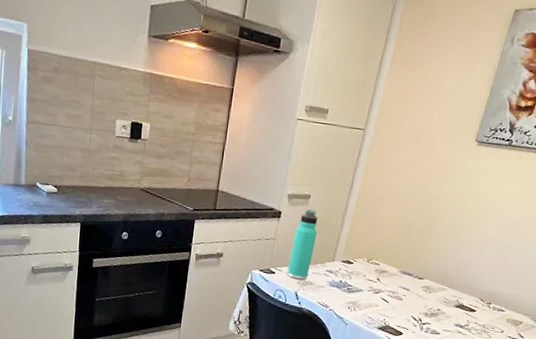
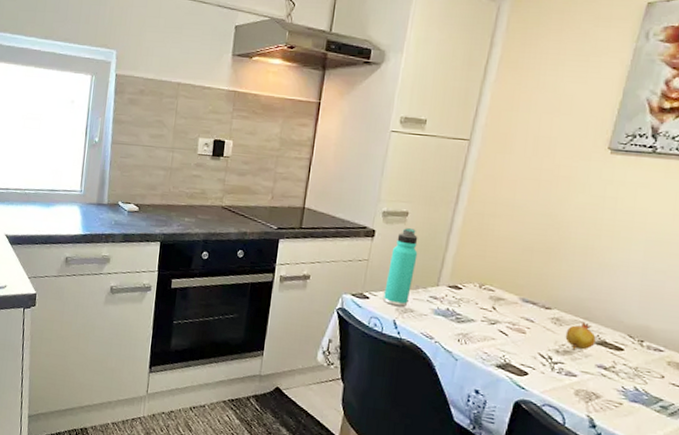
fruit: none [432,289,456,313] -> present [565,322,596,350]

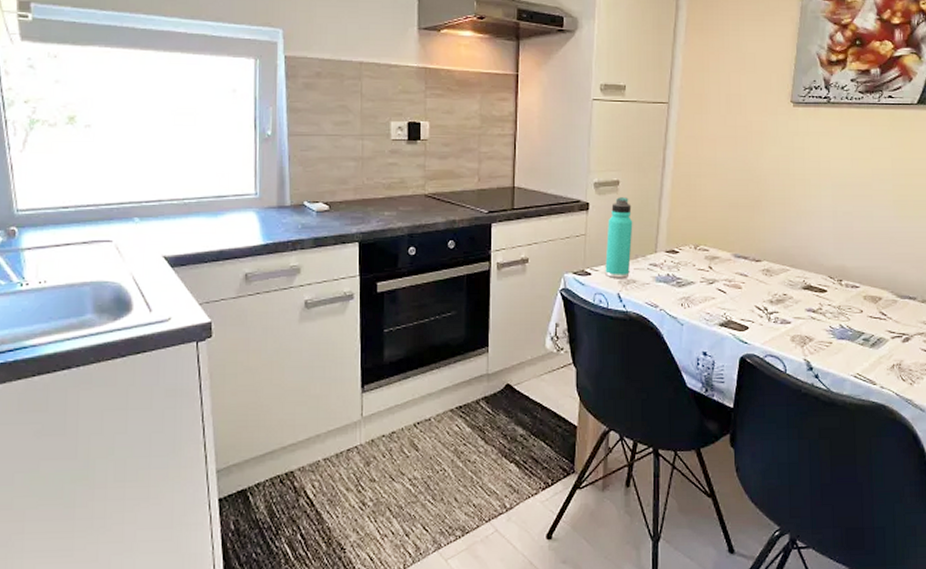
fruit: present [565,322,596,350] -> none [776,270,802,298]

